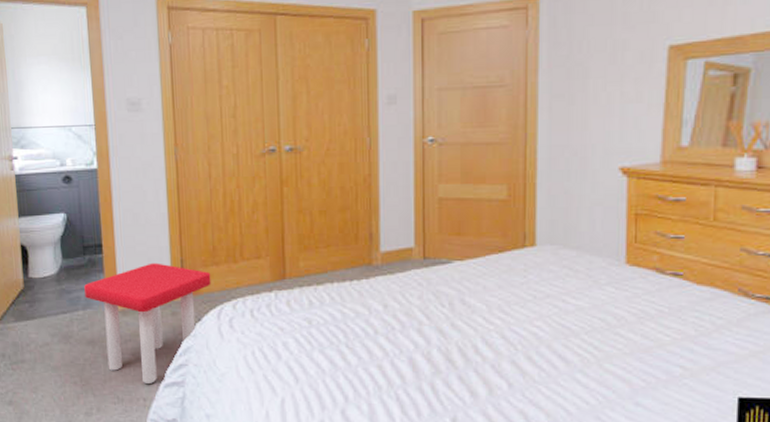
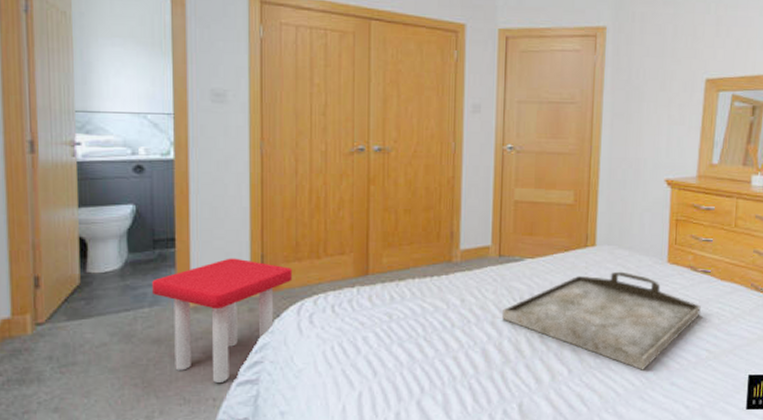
serving tray: none [430,274,671,387] -> present [502,271,701,370]

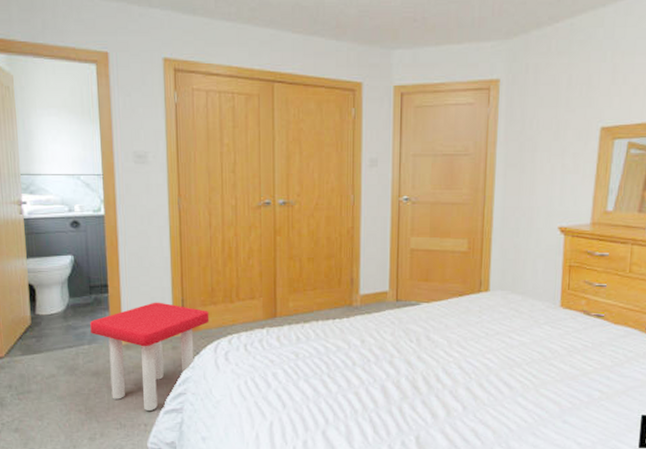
serving tray: present [502,271,701,370] -> none [400,315,594,409]

